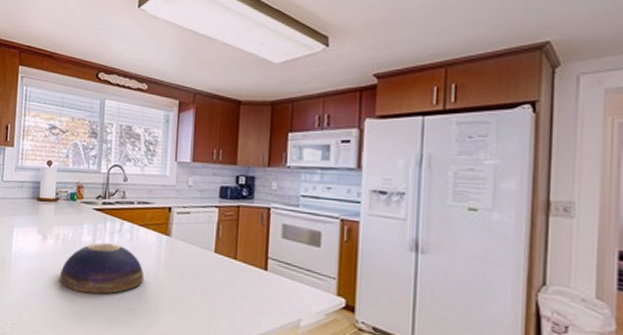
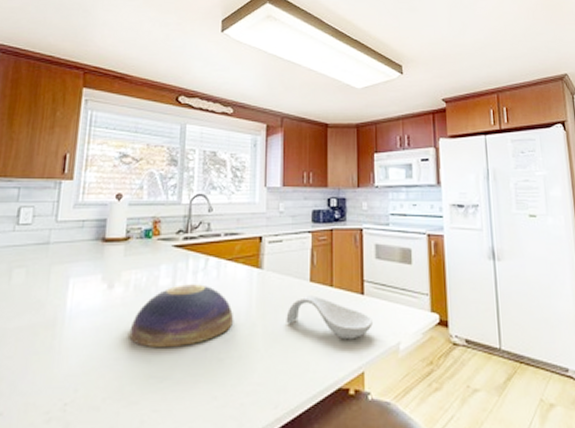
spoon rest: none [190,265,274,310] -> present [286,295,373,340]

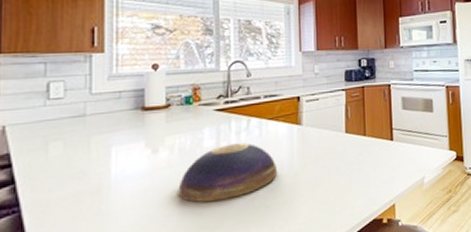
spoon rest: present [286,295,373,340] -> none [325,144,401,180]

